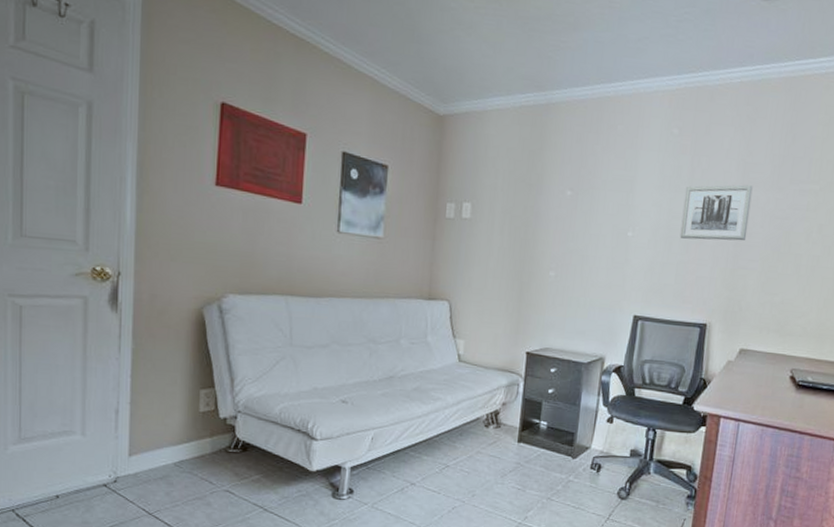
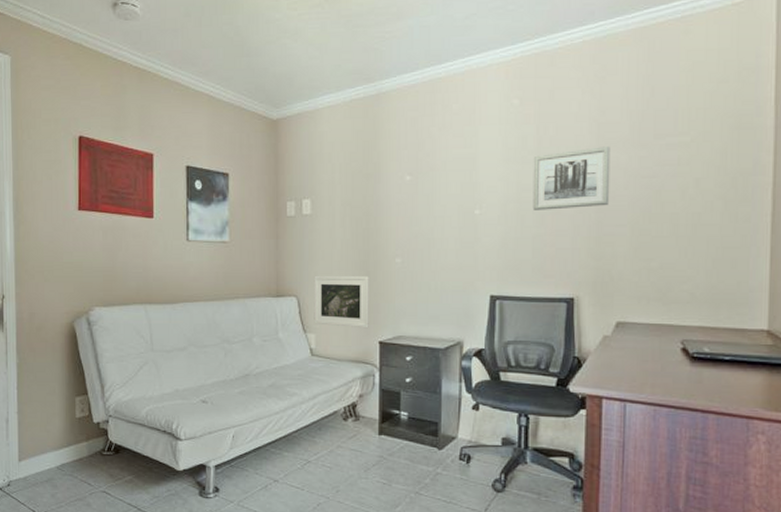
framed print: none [464,281,523,339] -> present [314,275,369,329]

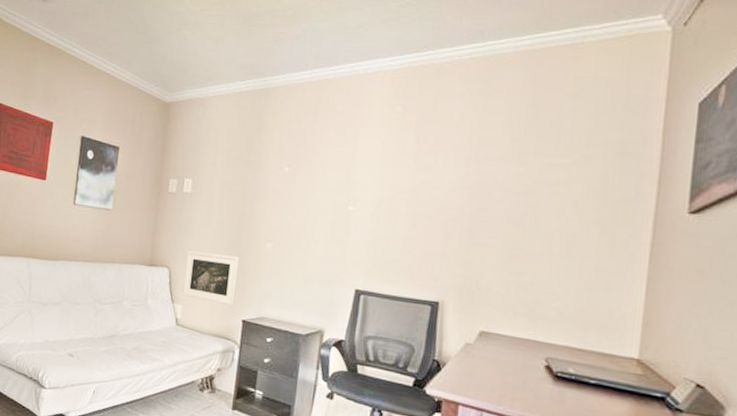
wall art: present [532,146,611,210] -> none [405,159,489,217]

